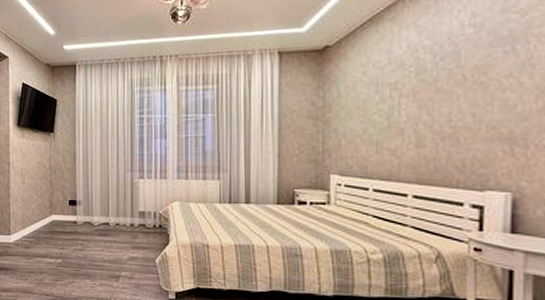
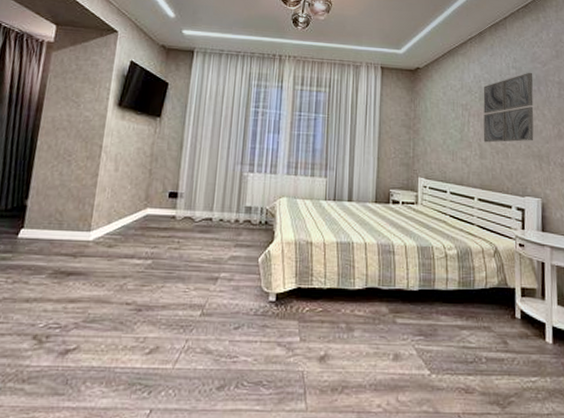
wall art: none [421,27,504,128] -> present [483,72,534,143]

